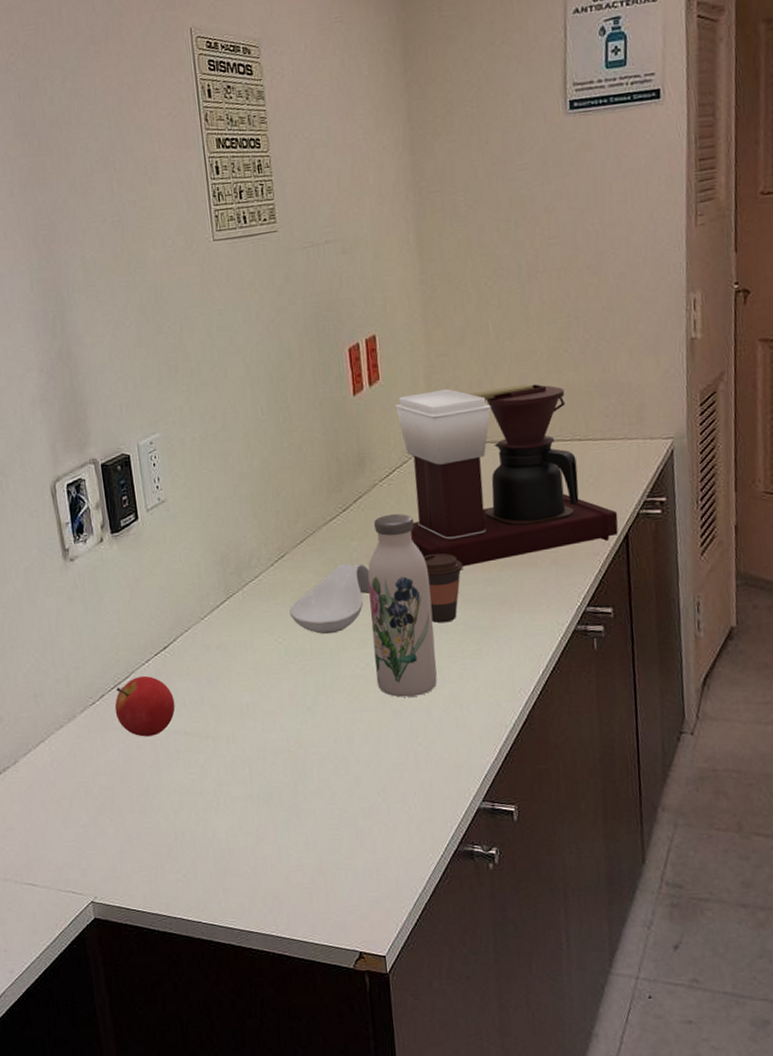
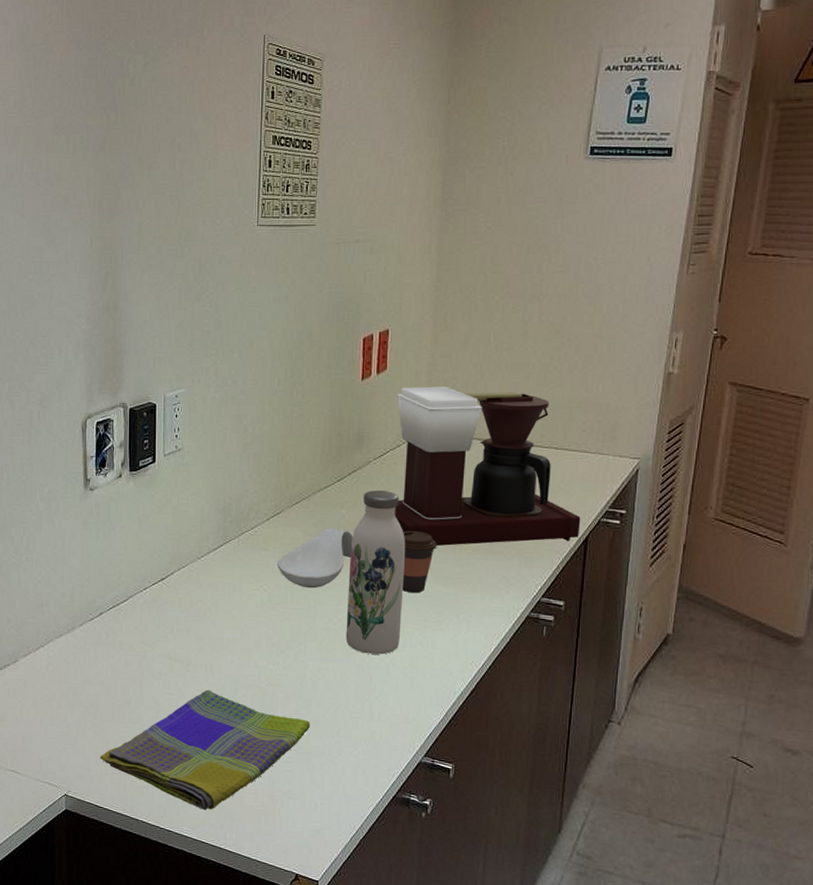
fruit: present [114,675,176,737] -> none [110,601,164,656]
dish towel: none [124,762,352,896] -> present [100,689,310,810]

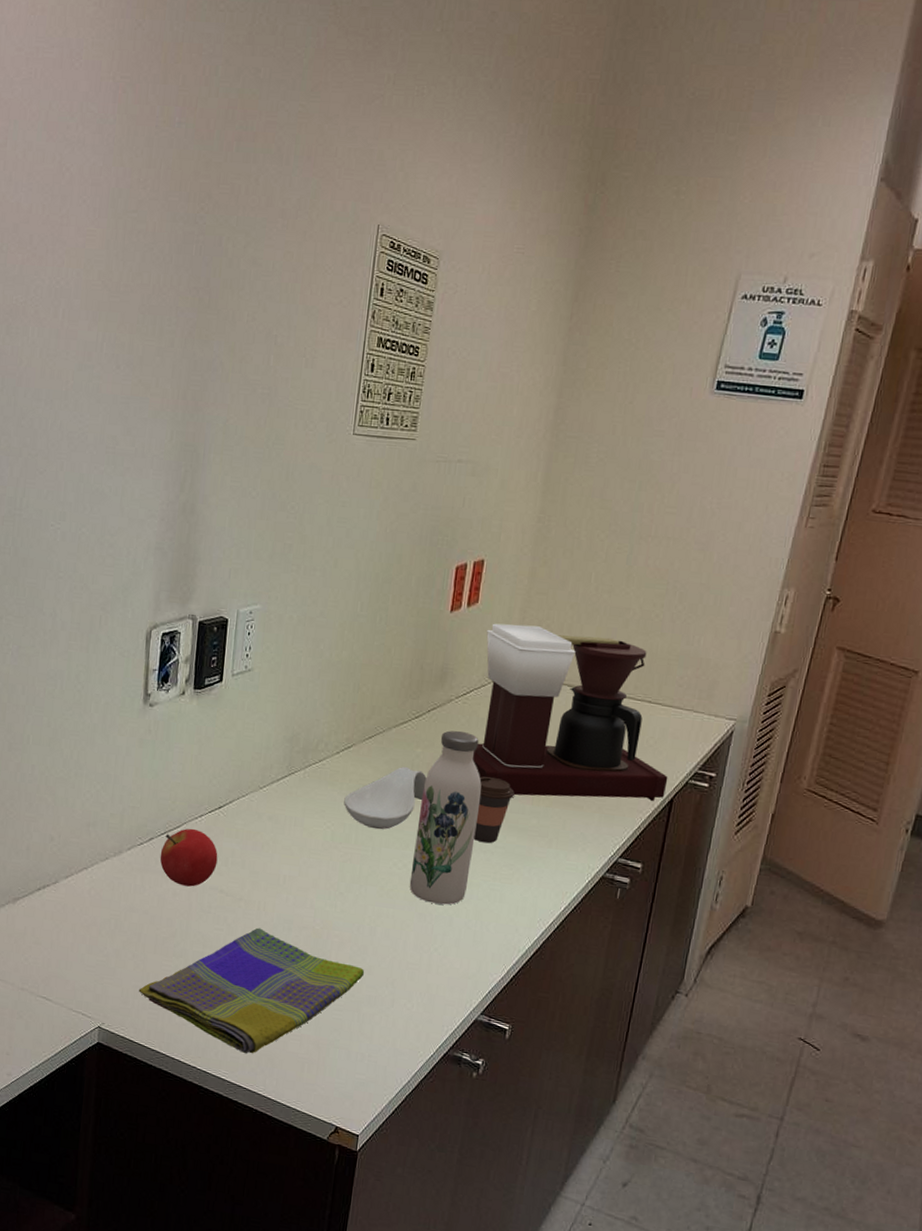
fruit: none [110,601,164,656] -> present [160,828,218,887]

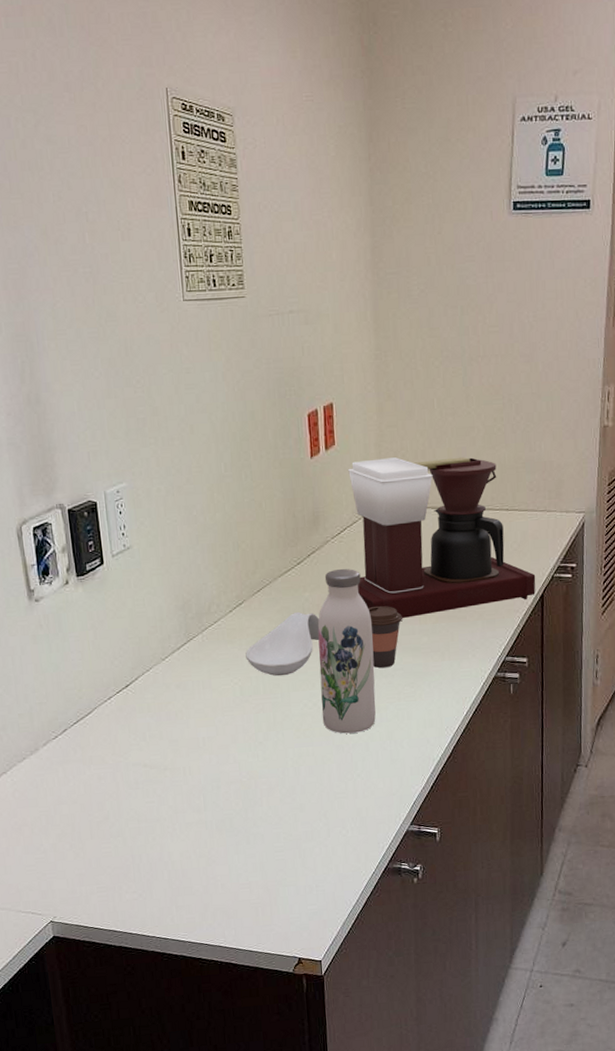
dish towel: present [138,927,364,1053] -> none [83,792,297,912]
fruit: present [160,828,218,887] -> none [77,711,136,769]

